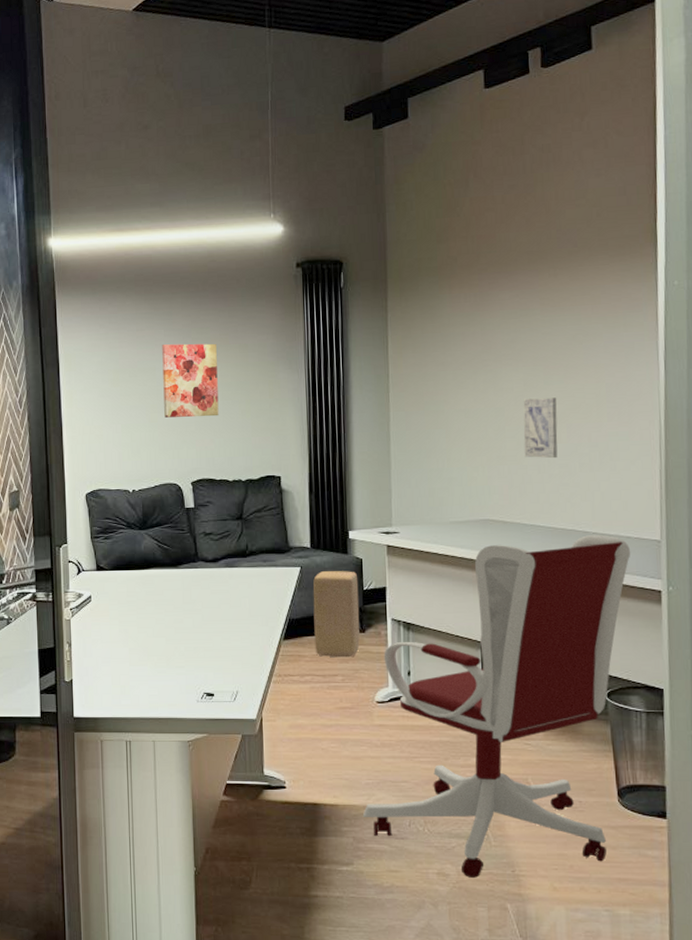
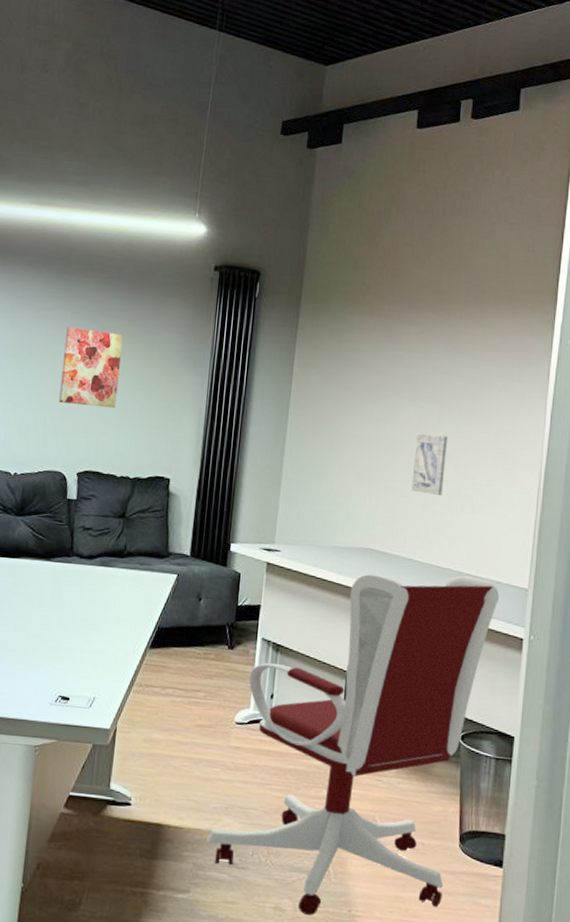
ottoman: present [313,571,360,658] -> none [180,581,234,674]

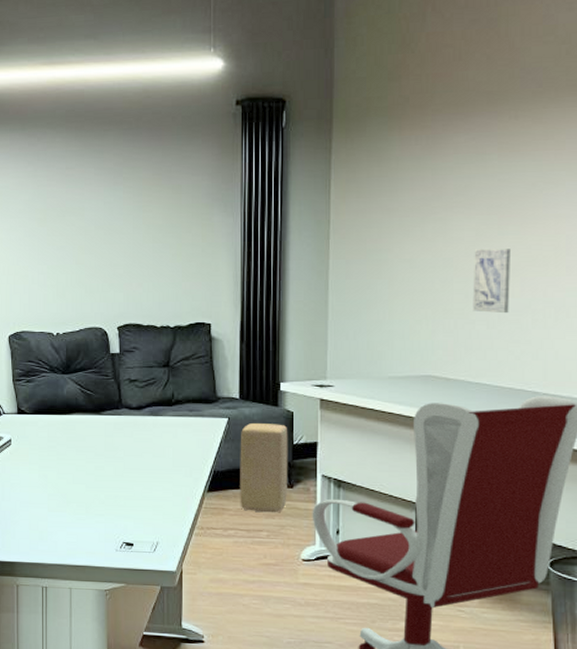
wall art: present [59,327,123,409] -> none [92,183,149,260]
ottoman: none [180,581,234,674] -> present [240,423,288,513]

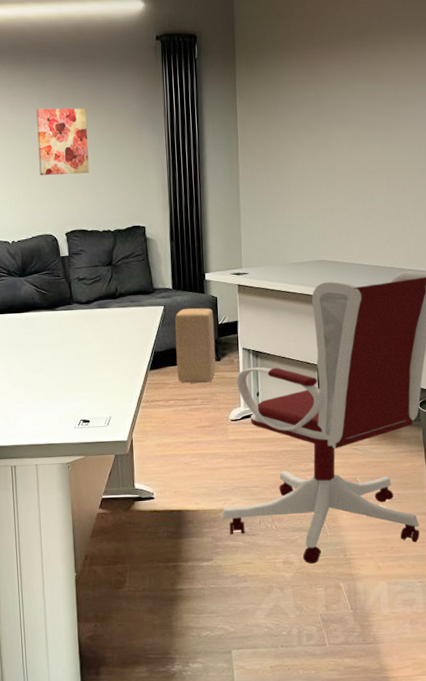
wall art: none [92,183,149,260] -> present [36,108,89,175]
wall art: present [473,248,510,314] -> none [350,155,379,207]

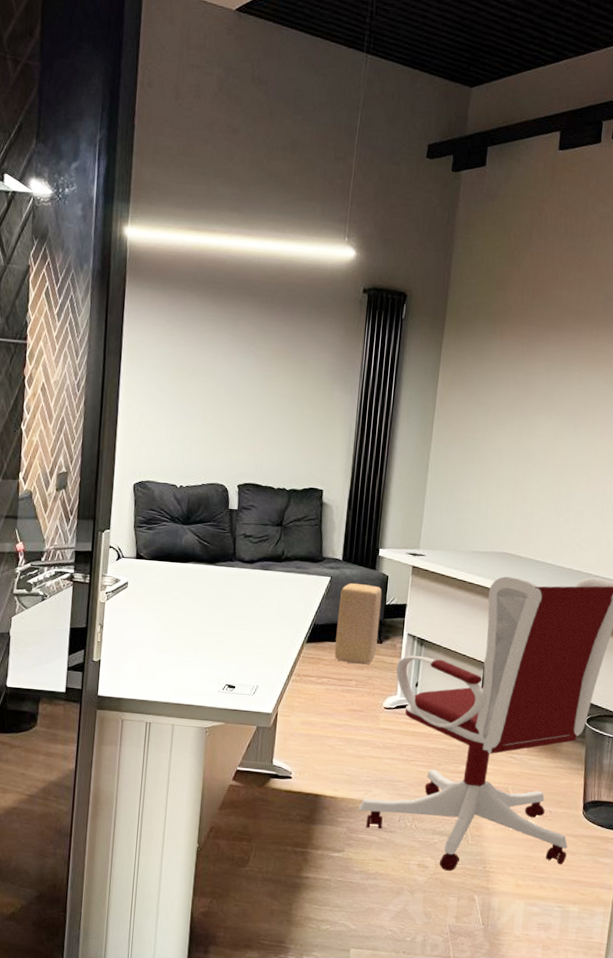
wall art: present [36,108,89,175] -> none [219,349,278,425]

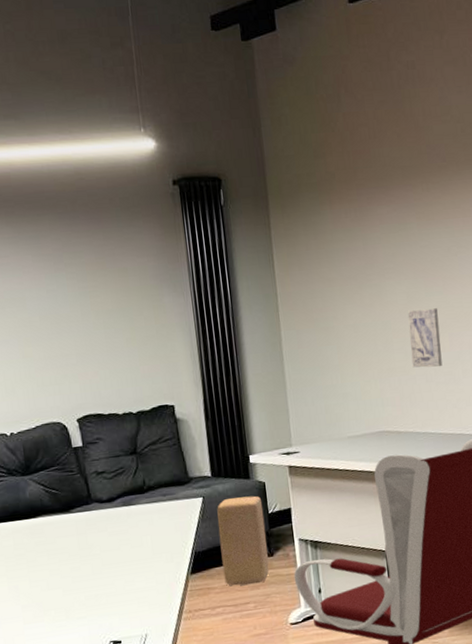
wall art: none [546,446,581,505] -> present [407,308,443,368]

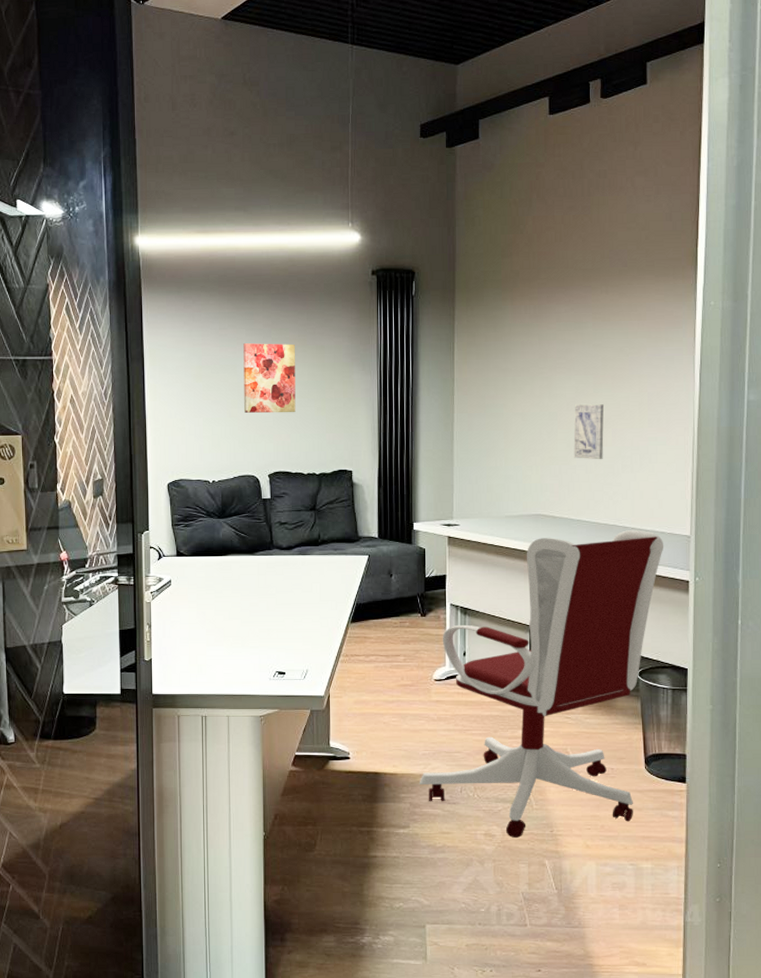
wall art: none [30,268,102,351] -> present [243,343,296,413]
ottoman: present [217,496,269,586] -> none [379,559,421,639]

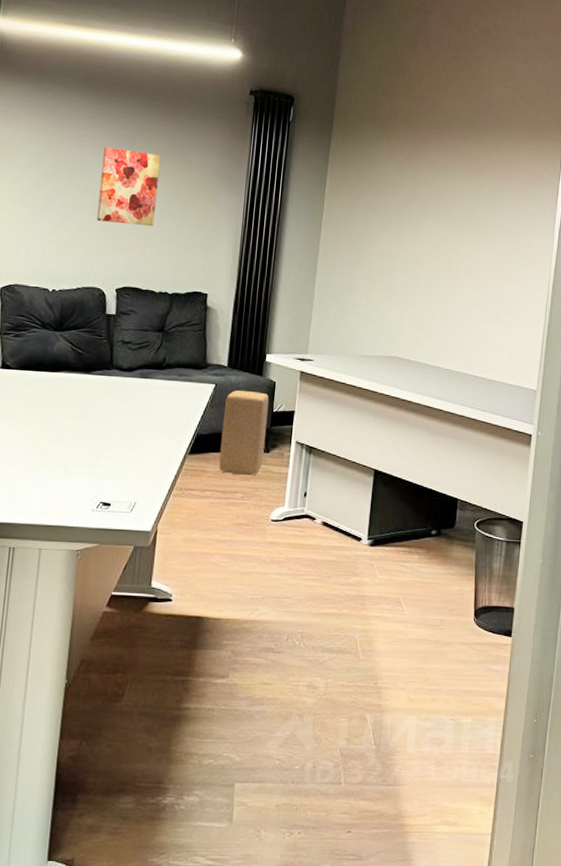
ottoman: none [379,559,421,639] -> present [219,390,269,476]
office chair: present [419,530,664,838] -> none [243,380,512,690]
wall art: present [574,403,604,460] -> none [434,250,467,308]

